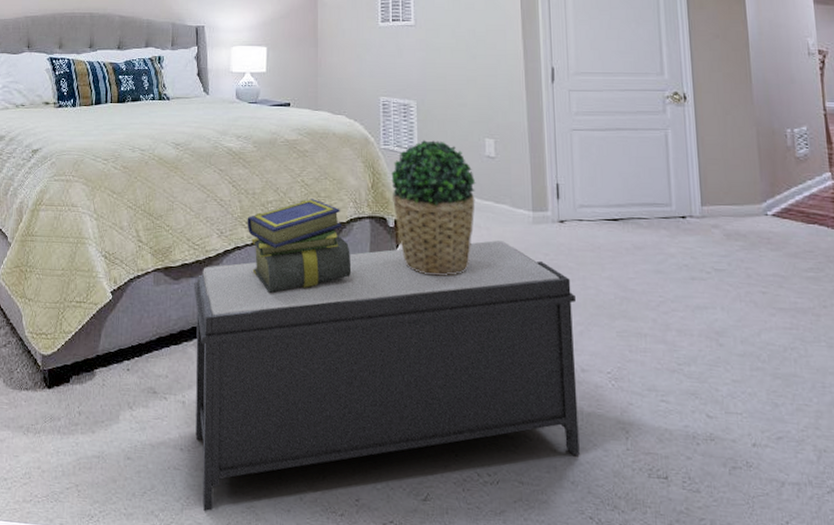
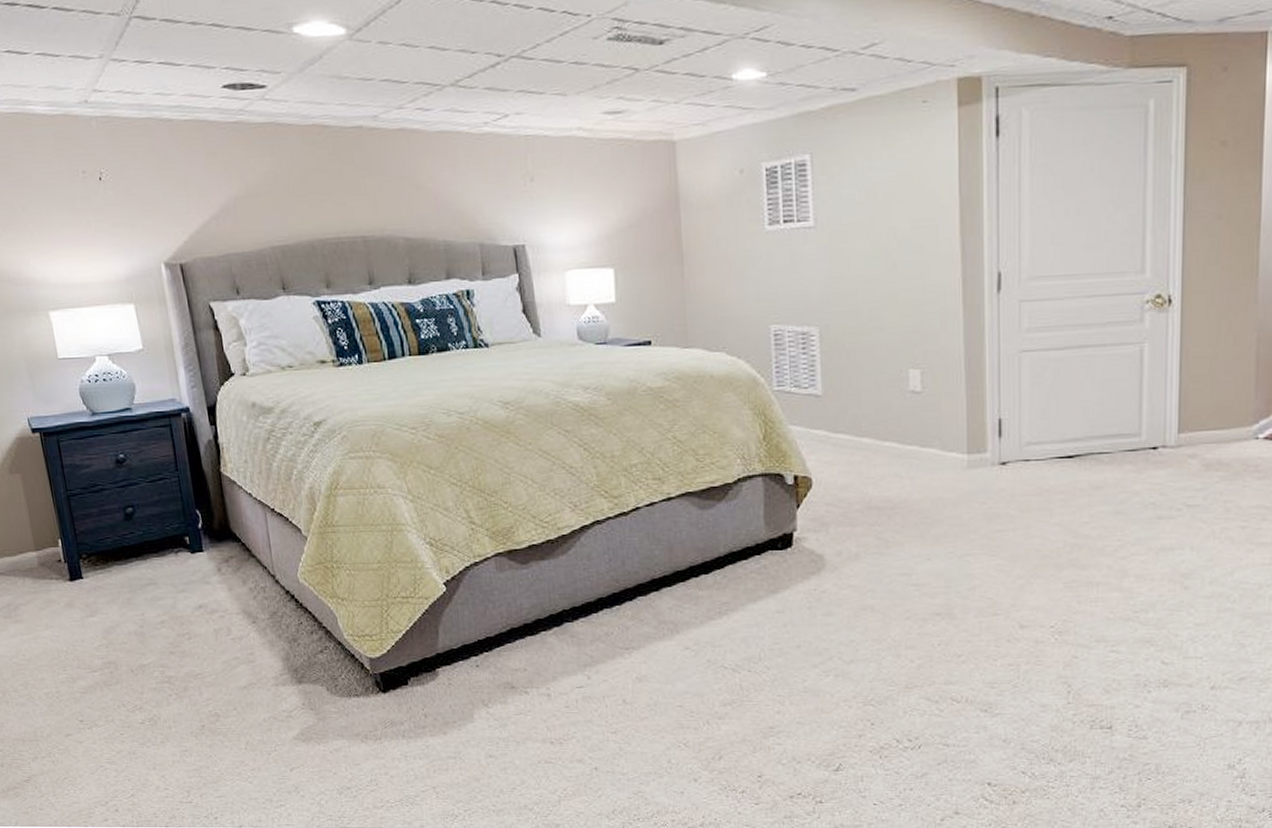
bench: present [194,240,580,511] -> none [546,491,1016,800]
stack of books: present [247,199,352,293] -> none [606,458,742,570]
potted plant: present [391,140,476,276] -> none [788,376,897,537]

